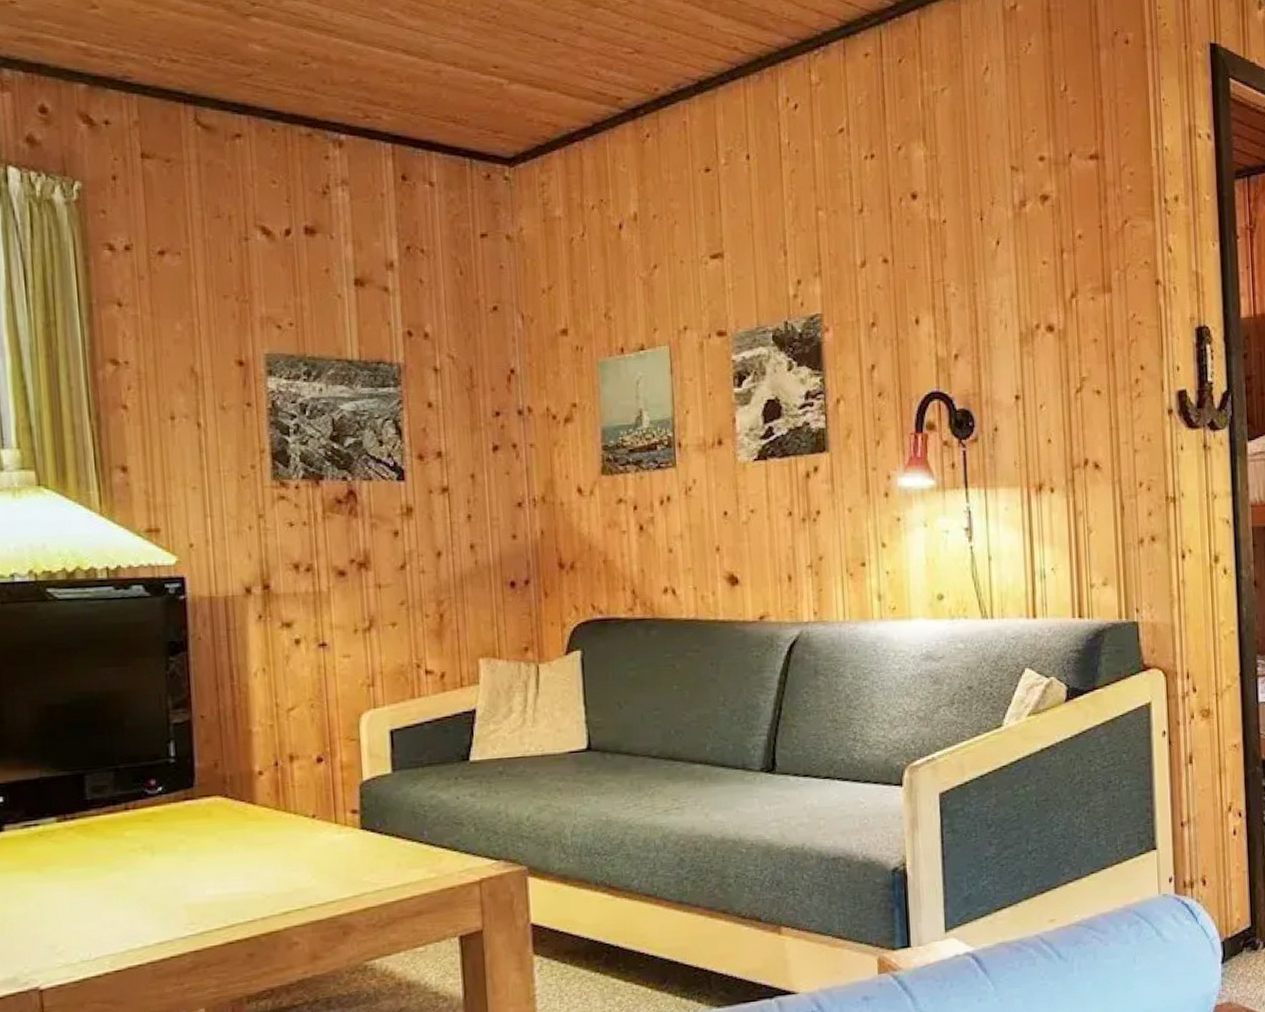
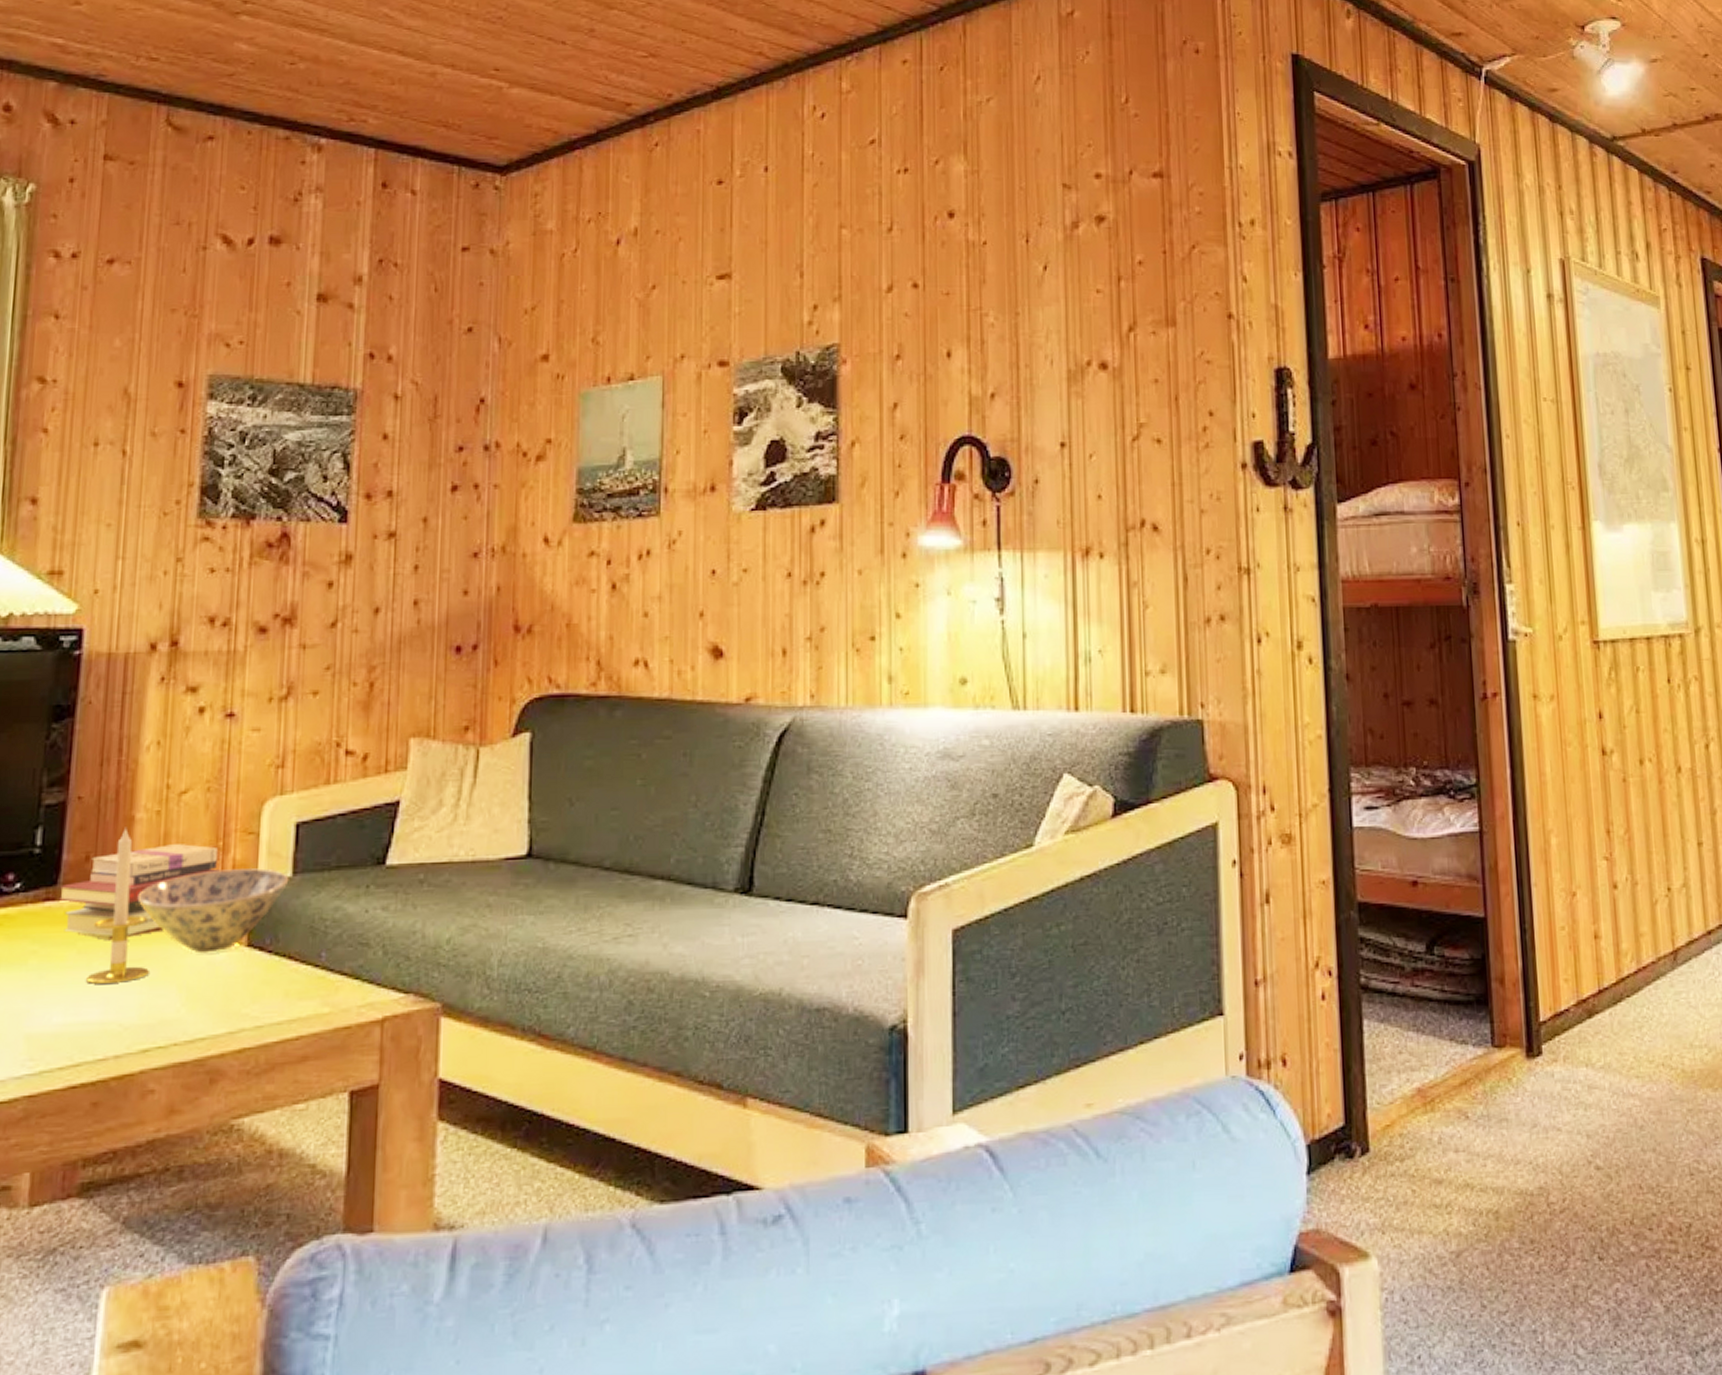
books: none [195,750,331,830] -> present [58,844,221,941]
candle: none [228,739,281,864] -> present [85,827,149,984]
bowl: none [263,767,390,836] -> present [137,868,289,953]

